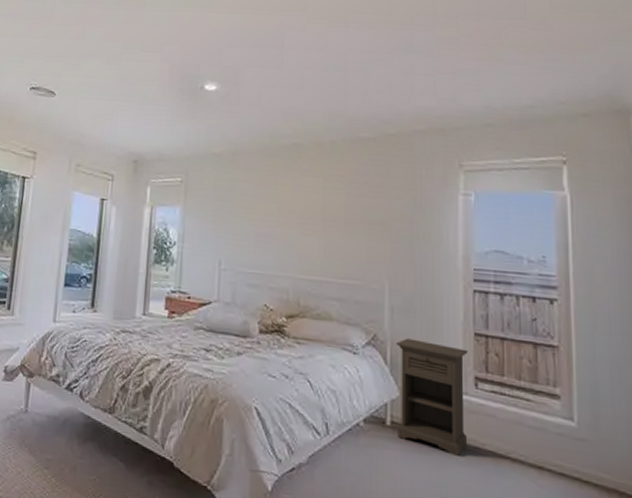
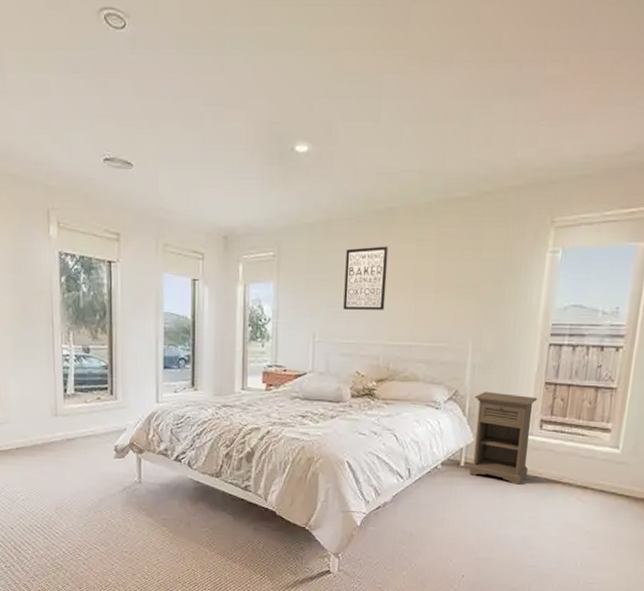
wall art: none [250,178,295,242] -> present [343,246,389,311]

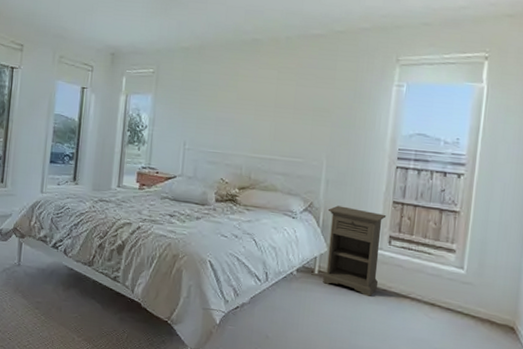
wall art: present [343,246,389,311] -> none [212,70,254,126]

